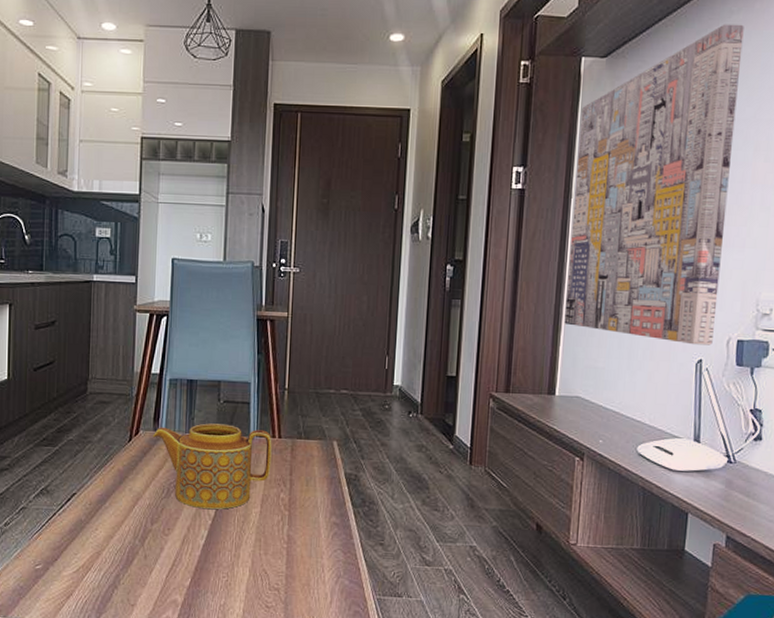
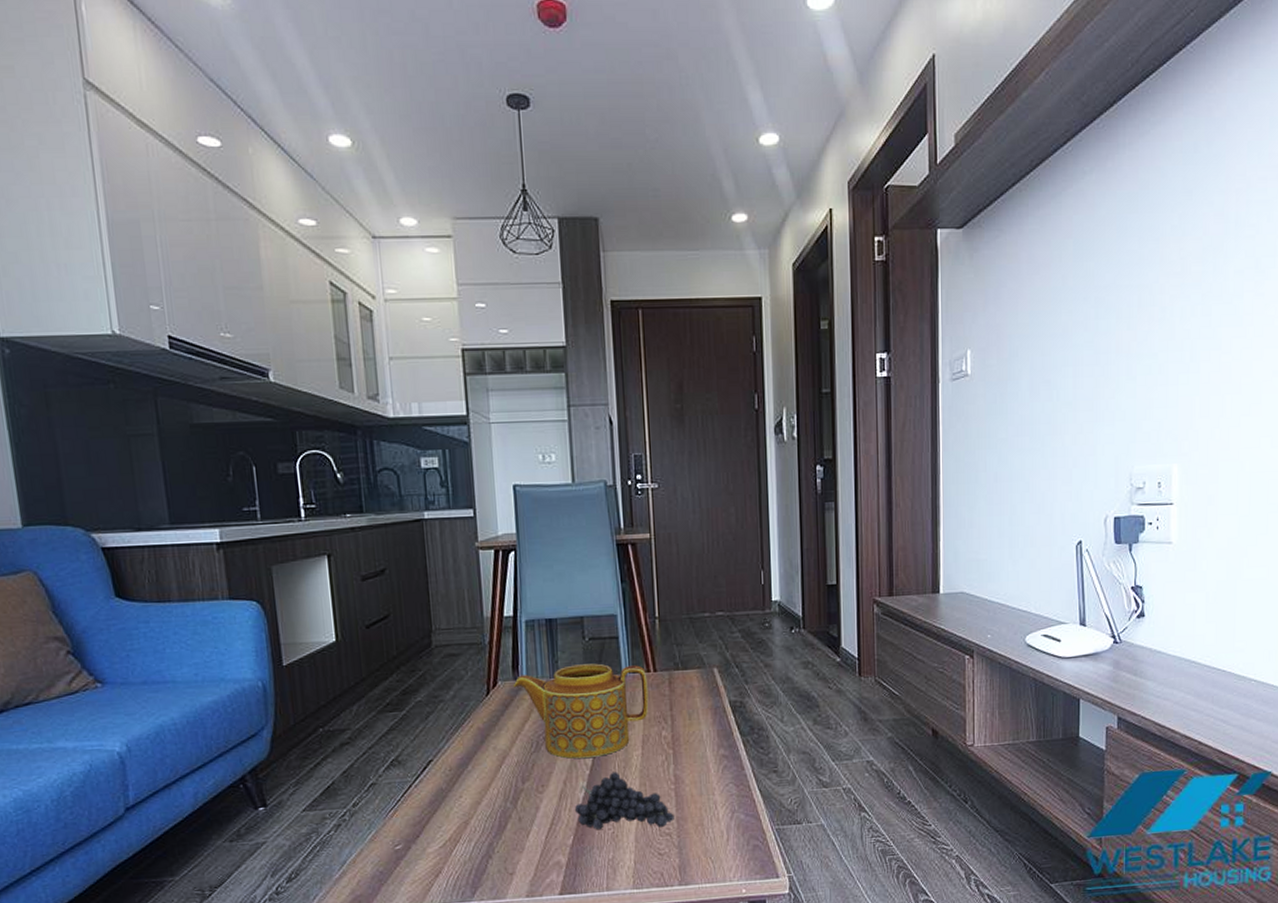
fruit: none [194,525,284,582] -> present [574,771,675,831]
wall art: present [564,24,744,346] -> none [941,185,1098,527]

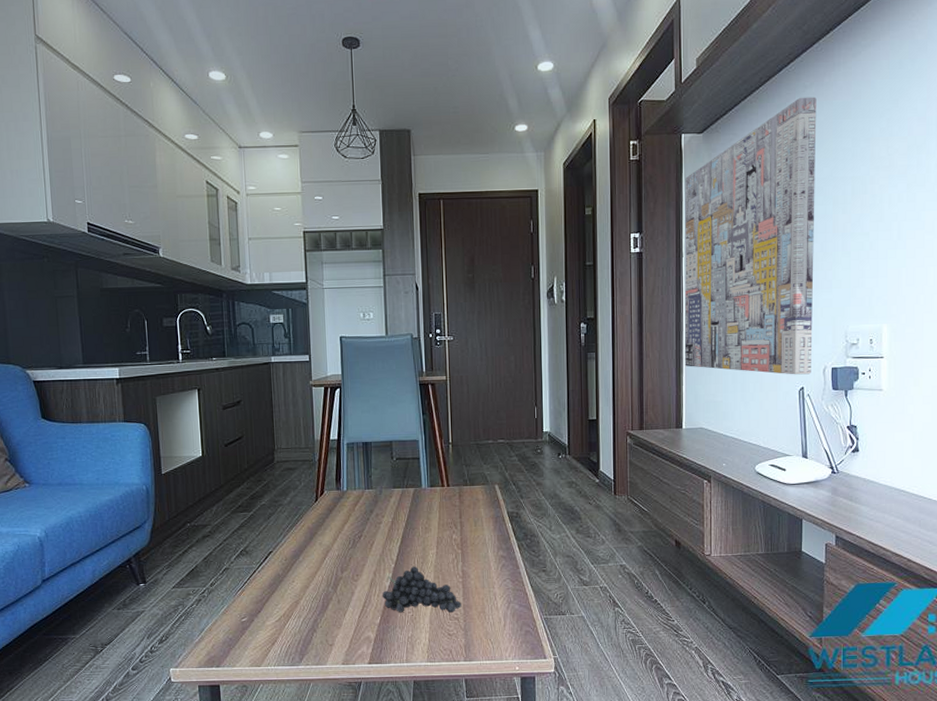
teapot: present [513,663,649,759] -> none [336,478,443,555]
wall art: none [941,185,1098,527] -> present [684,97,817,375]

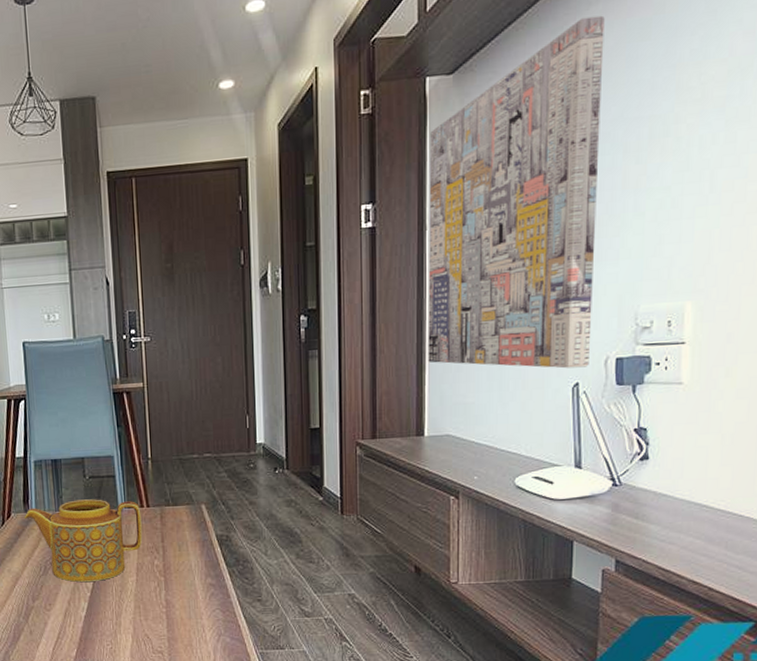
teapot: none [336,478,443,555] -> present [24,499,143,583]
fruit: present [382,566,462,613] -> none [77,595,166,645]

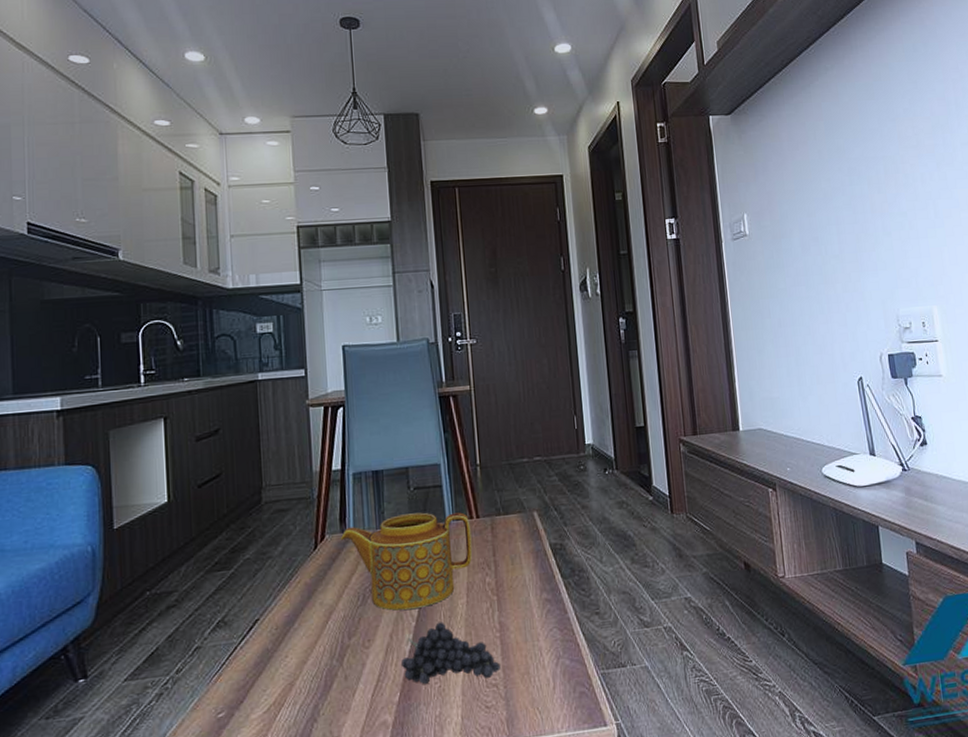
fruit: none [77,595,166,645] -> present [400,621,501,685]
wall art: present [428,15,605,369] -> none [717,78,868,365]

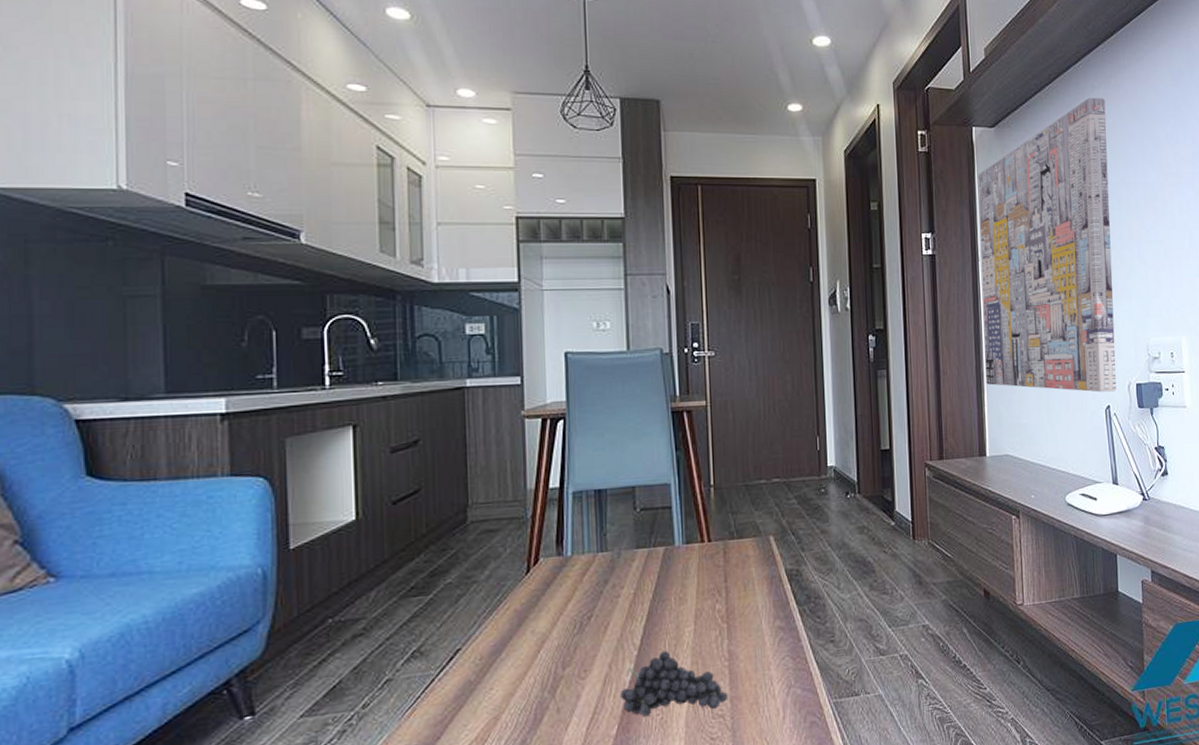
teapot: present [340,512,473,611] -> none [556,535,703,639]
wall art: none [717,78,868,365] -> present [978,97,1116,393]

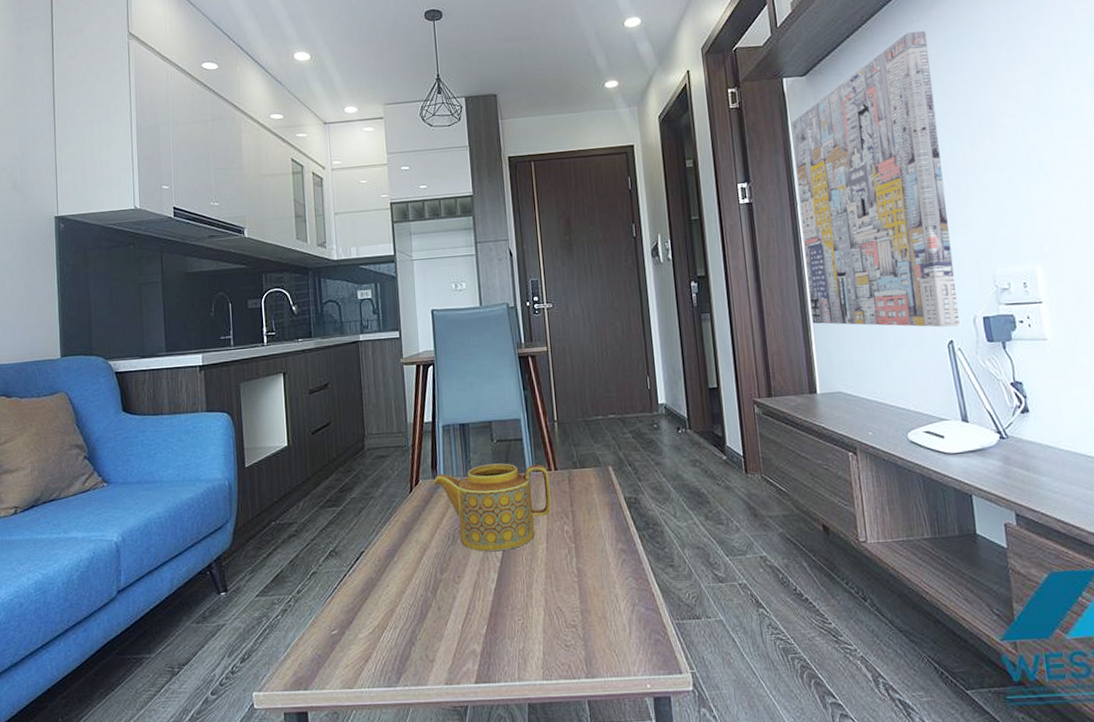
teapot: none [556,535,703,639] -> present [432,463,551,552]
fruit: present [619,650,728,717] -> none [487,564,579,621]

